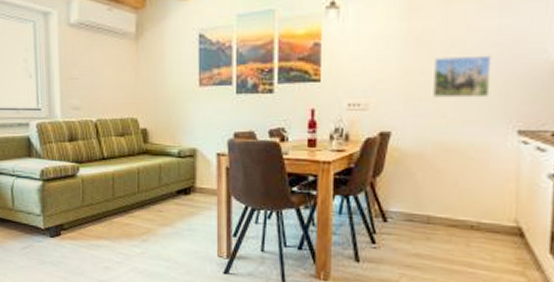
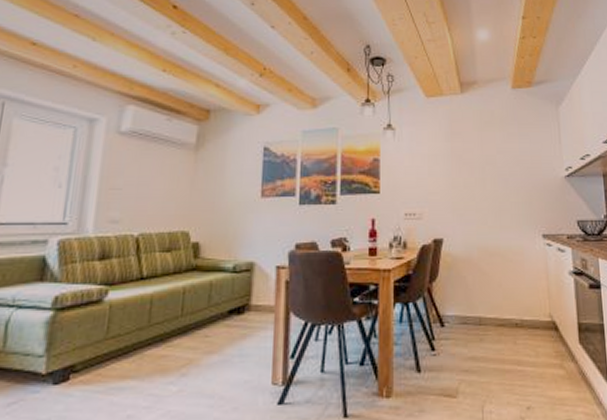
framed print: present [433,55,492,98] -> none [473,172,519,207]

